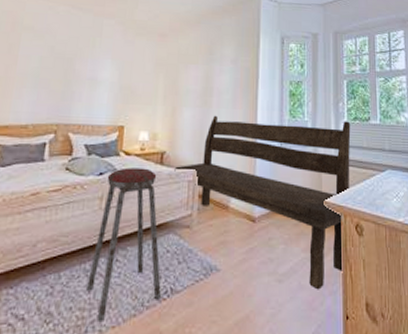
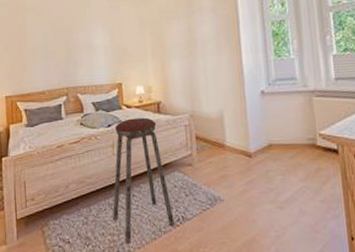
bench: present [174,115,351,290] -> none [171,53,345,215]

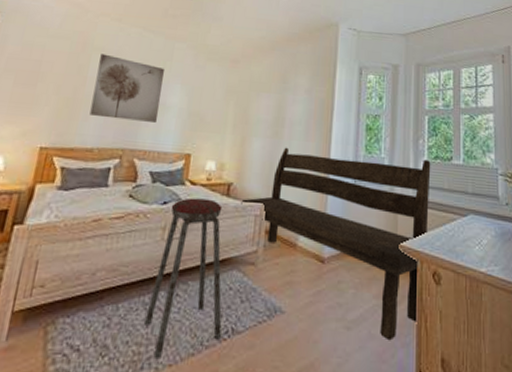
wall art: none [33,12,89,65] -> present [89,53,164,122]
bench: none [171,53,345,215] -> present [241,147,431,341]

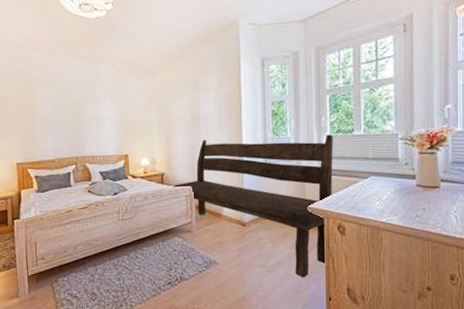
wall art: present [89,53,164,122] -> none [43,83,98,135]
music stool: present [145,197,223,360] -> none [117,187,173,300]

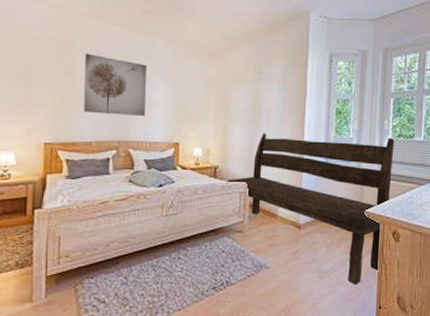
wall art: none [43,83,98,135] -> present [84,53,146,116]

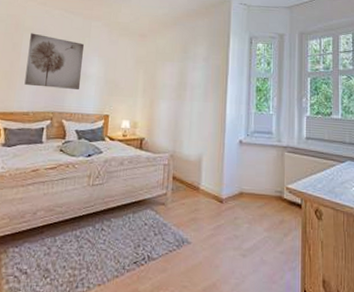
bench: present [227,133,395,285] -> none [152,107,313,266]

